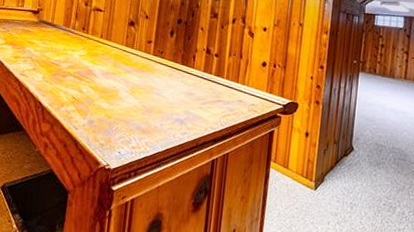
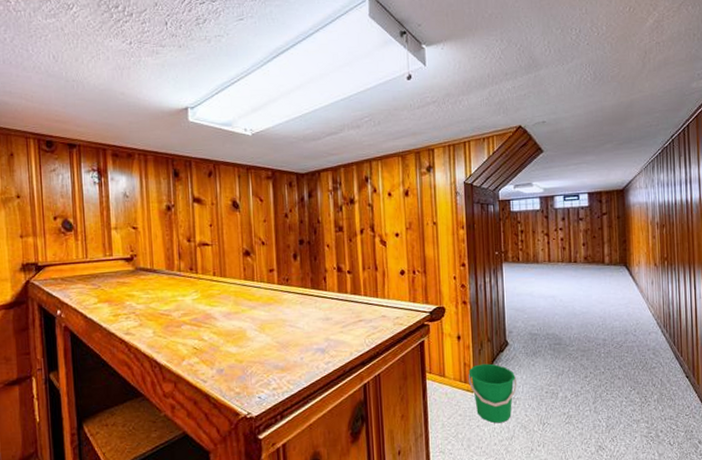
bucket: none [310,163,357,225] -> present [467,363,517,423]

